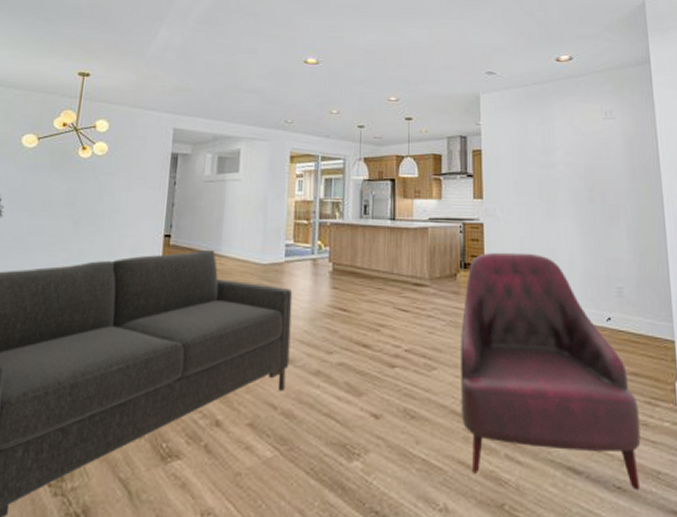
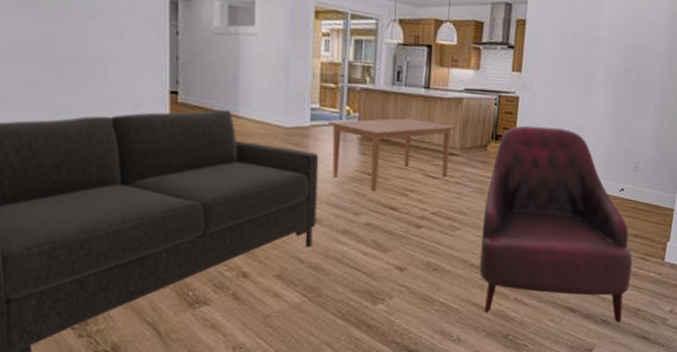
dining table: none [302,250,424,327] -> present [329,118,457,191]

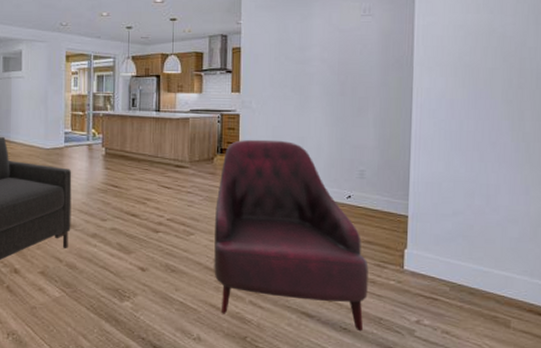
dining table: present [329,118,457,191] -> none [79,137,185,200]

